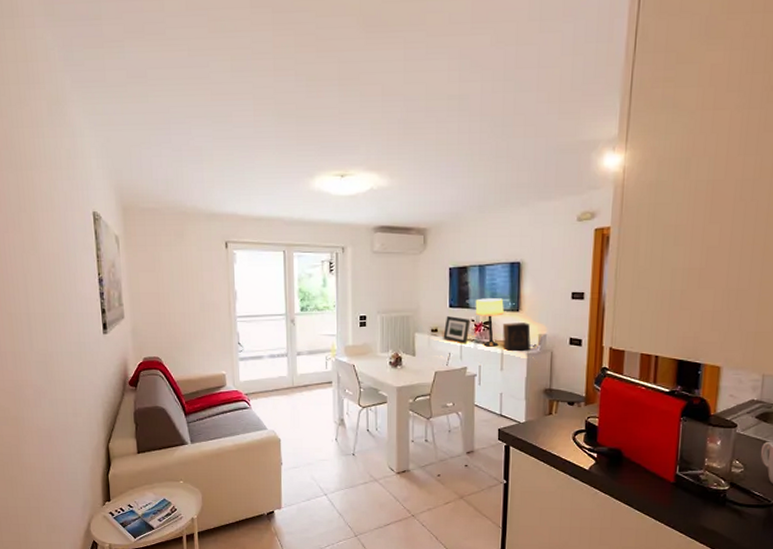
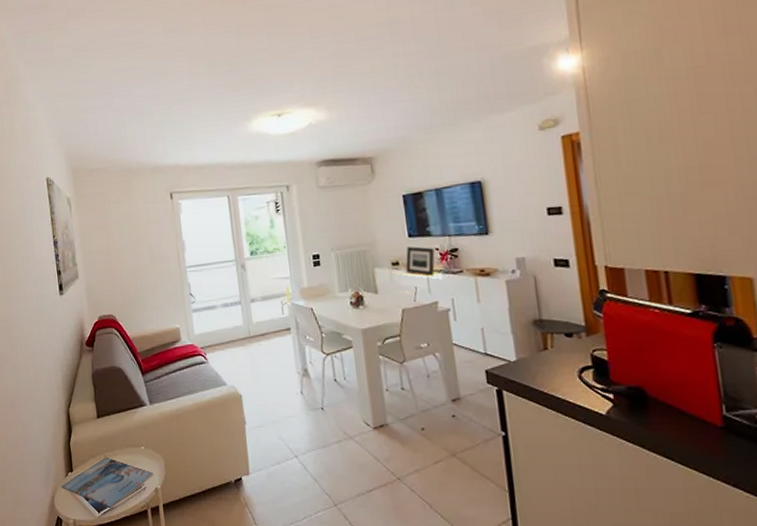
magazine: none [98,490,190,535] -> present [61,458,153,509]
table lamp: present [475,298,504,347] -> none [436,222,471,277]
decorative box: present [502,323,531,352] -> none [471,246,509,281]

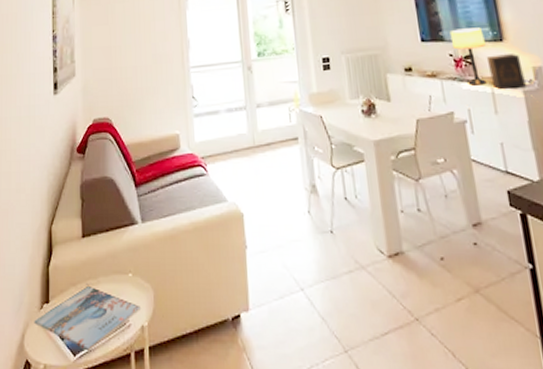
picture frame: present [405,246,435,276] -> none [419,52,450,84]
table lamp: none [436,222,471,277] -> present [449,27,487,86]
decorative box: none [471,246,509,281] -> present [486,54,526,90]

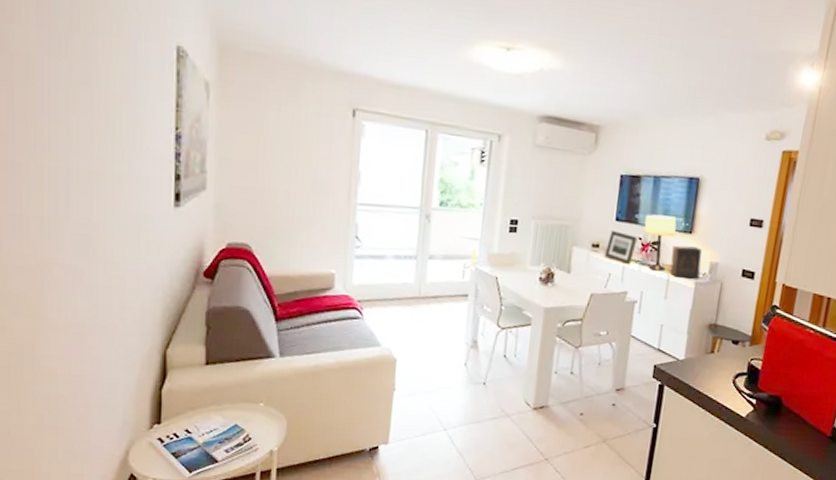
magazine: present [34,287,140,352] -> none [141,412,270,470]
picture frame: none [419,52,450,84] -> present [604,231,638,265]

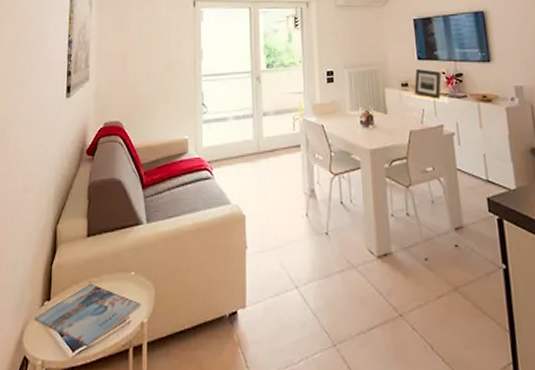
magazine: none [141,412,270,470] -> present [34,284,141,348]
table lamp: present [644,214,677,272] -> none [443,48,475,101]
decorative box: present [670,245,702,279] -> none [474,74,508,106]

